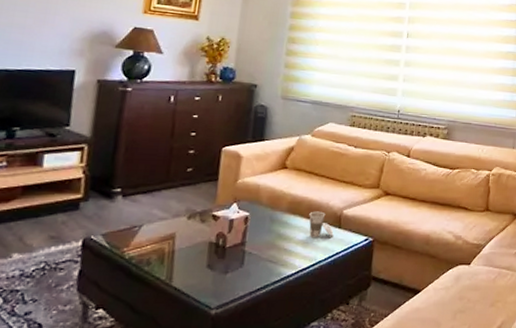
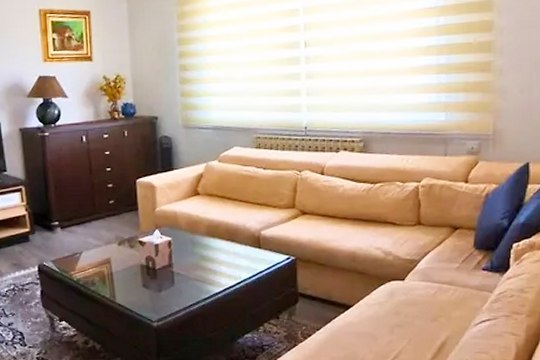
cup: present [309,211,334,237] -> none [228,233,255,258]

